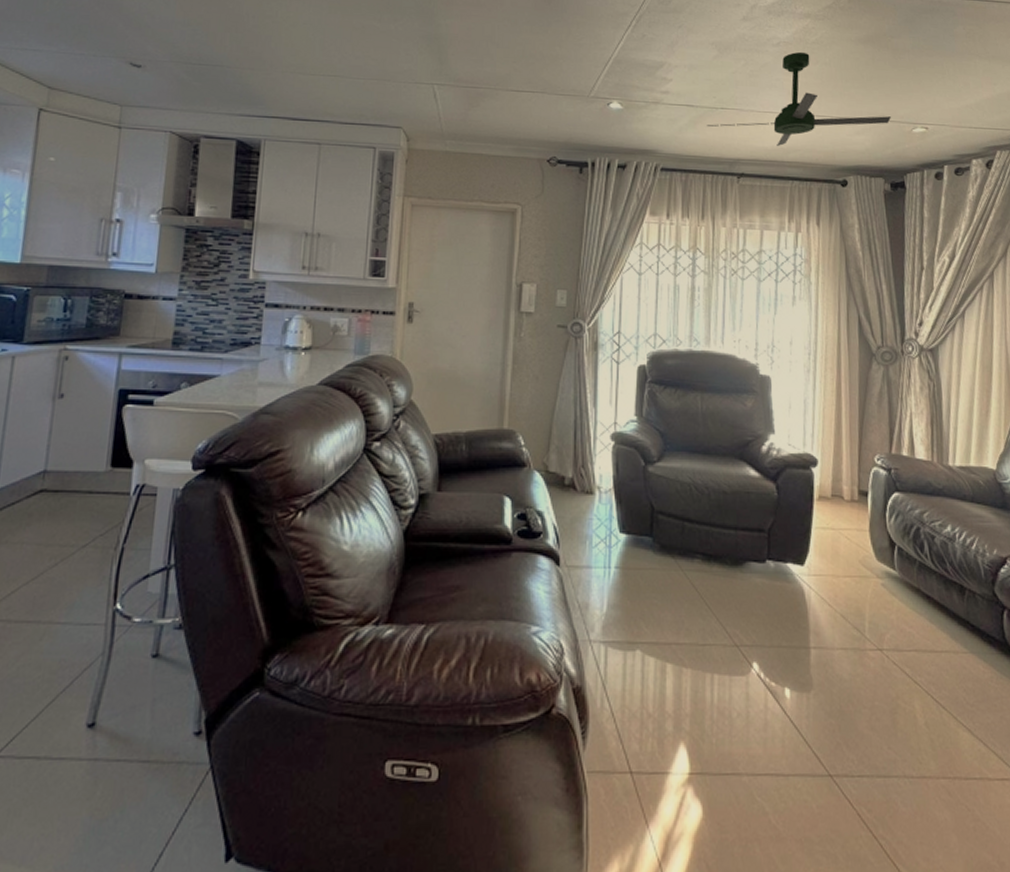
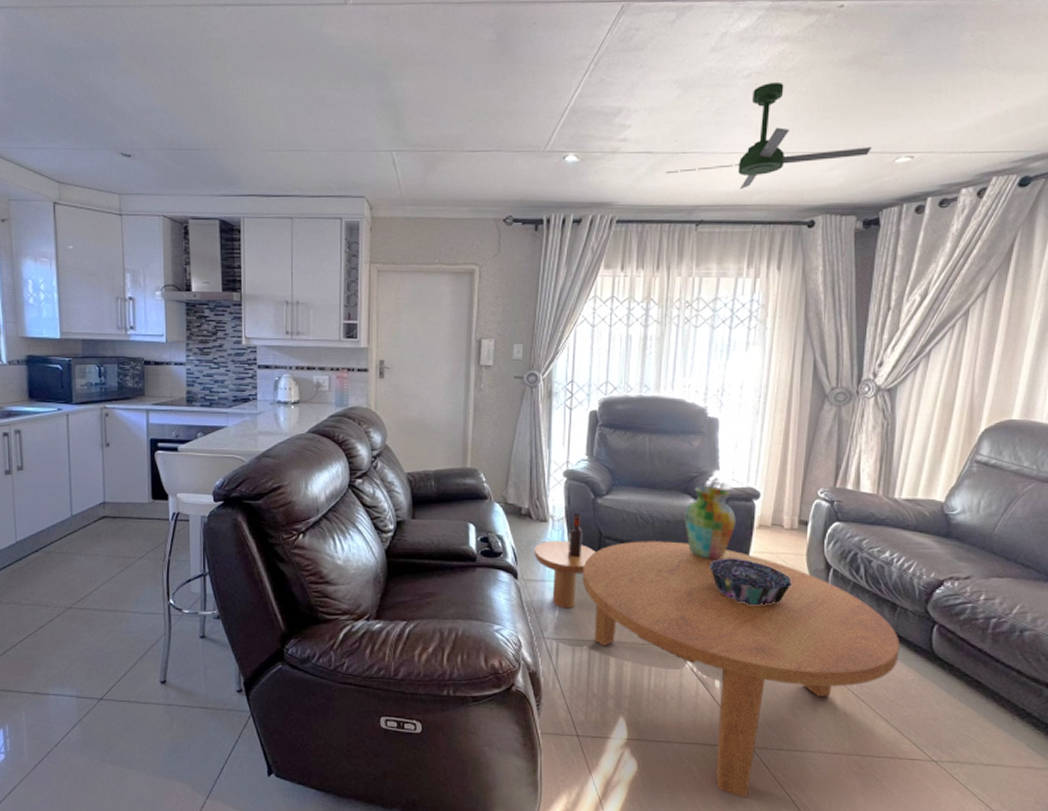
side table: none [579,484,649,603] -> present [534,513,597,609]
coffee table: none [633,516,974,846] -> present [582,541,900,798]
vase: none [741,452,795,537] -> present [684,486,736,559]
decorative bowl: none [770,535,859,591] -> present [709,558,793,605]

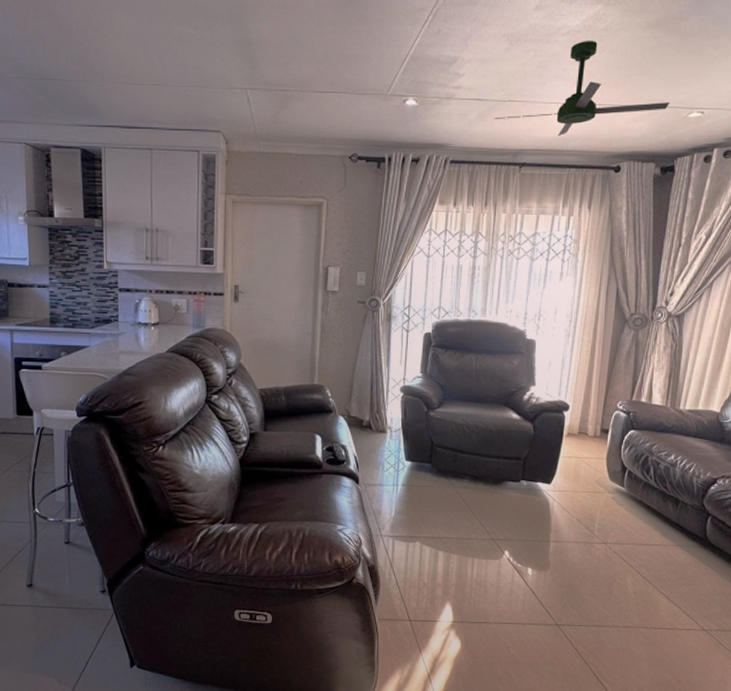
side table: present [534,513,597,609] -> none [374,425,429,510]
coffee table: present [582,541,900,798] -> none [416,448,681,668]
vase: present [684,486,736,559] -> none [505,400,548,464]
decorative bowl: present [709,558,793,605] -> none [525,462,595,502]

